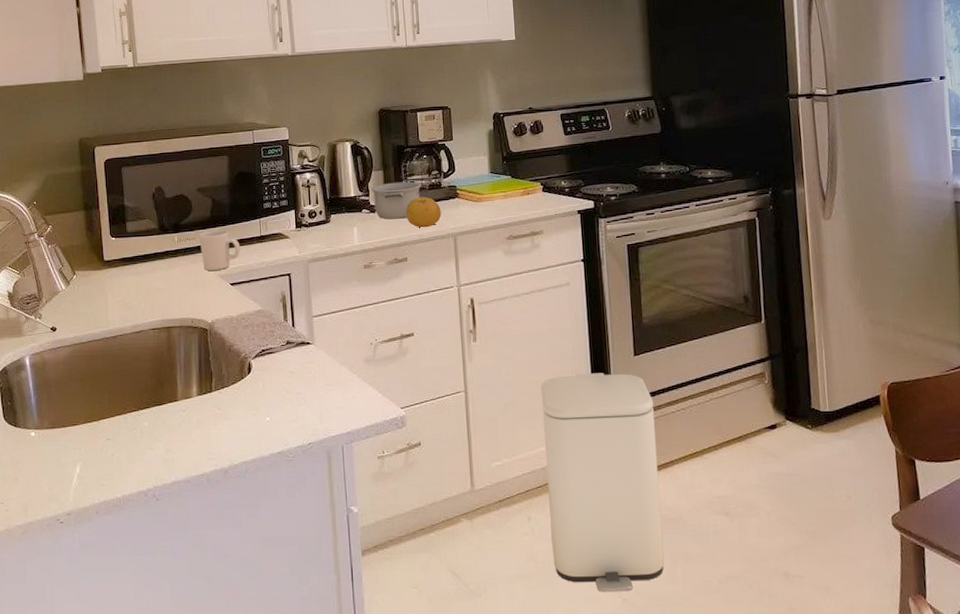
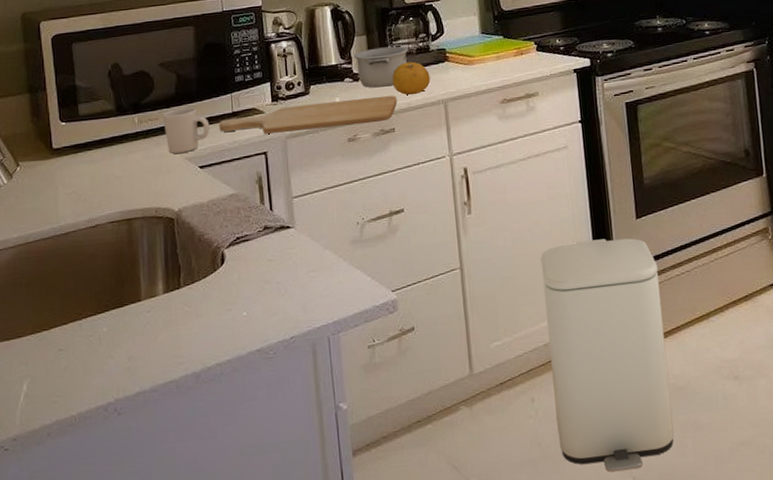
chopping board: none [248,228,410,257] -> present [219,96,398,134]

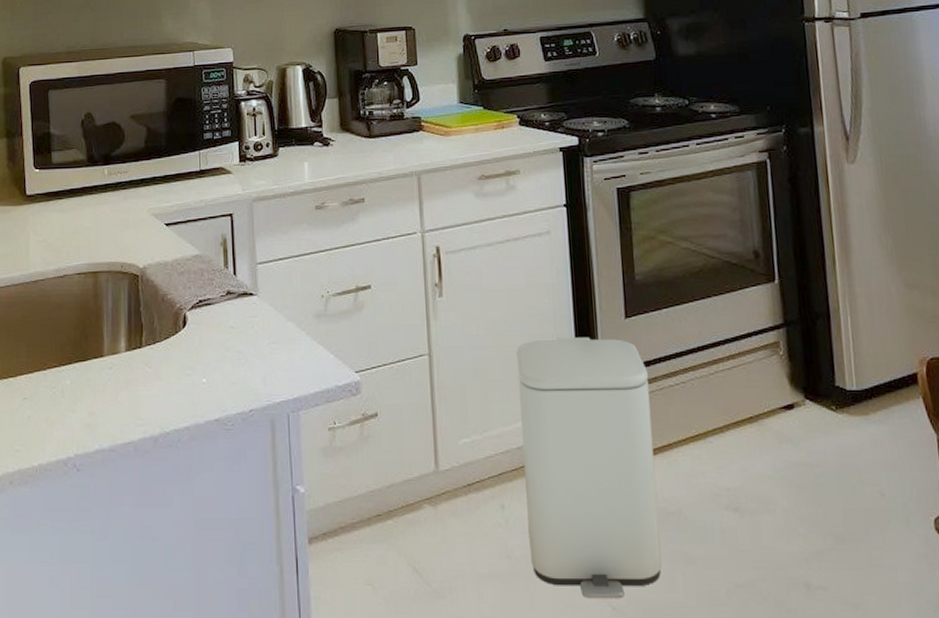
mug: present [162,107,210,154] -> none [132,162,177,208]
chopping board: present [219,96,398,134] -> none [186,164,368,195]
cooking pot: present [353,46,408,88] -> none [324,111,381,154]
fruit: present [392,61,430,96] -> none [363,129,404,165]

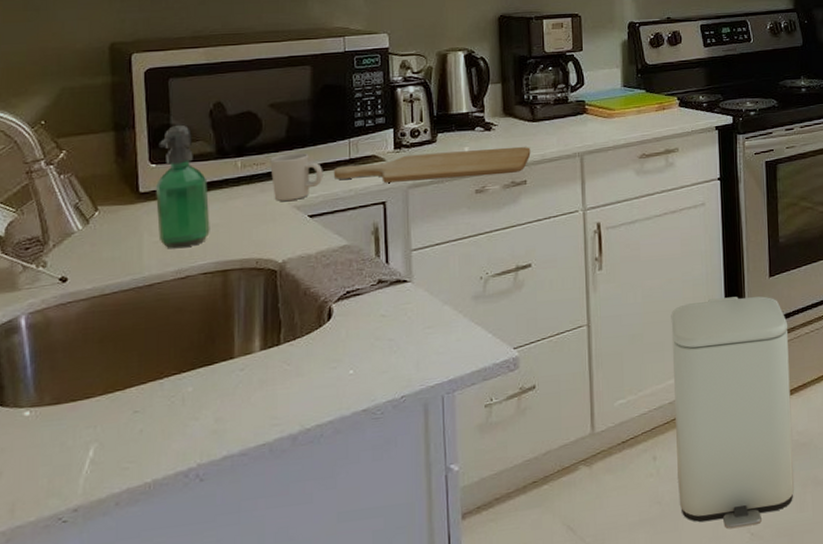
soap dispenser: none [39,133,83,249] -> present [156,124,210,249]
mug: none [132,162,177,208] -> present [270,152,323,201]
chopping board: none [186,164,368,195] -> present [333,147,531,183]

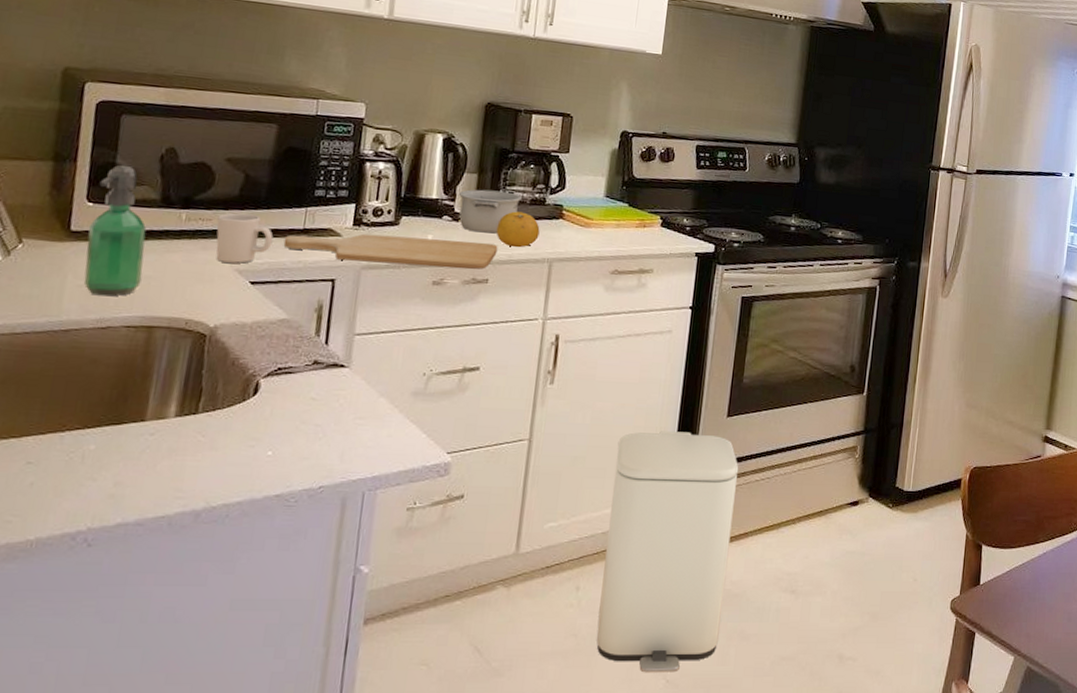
cooking pot: none [486,96,545,138] -> present [458,189,522,234]
fruit: none [526,112,567,147] -> present [496,211,540,248]

